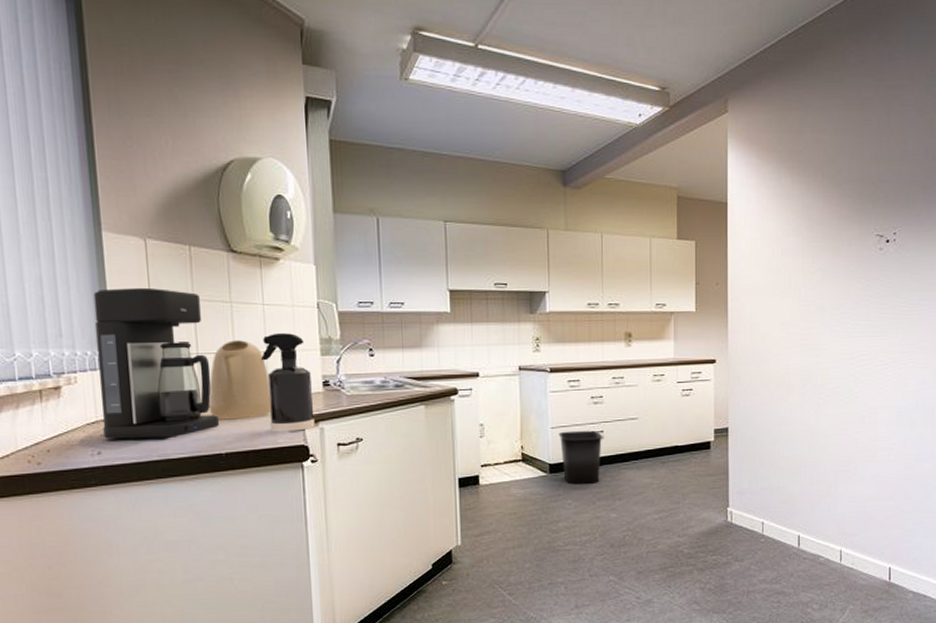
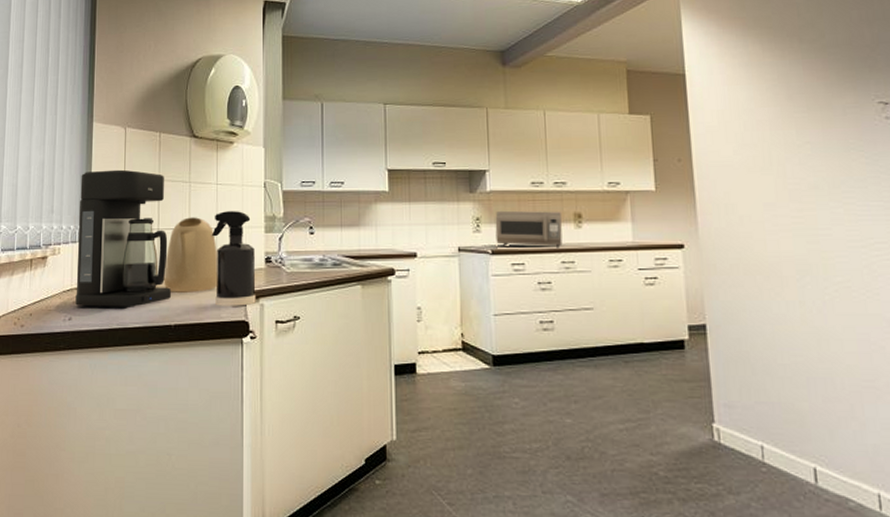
microwave: none [553,330,615,366] -> present [495,210,563,248]
waste bin: present [558,430,603,485] -> none [502,319,553,381]

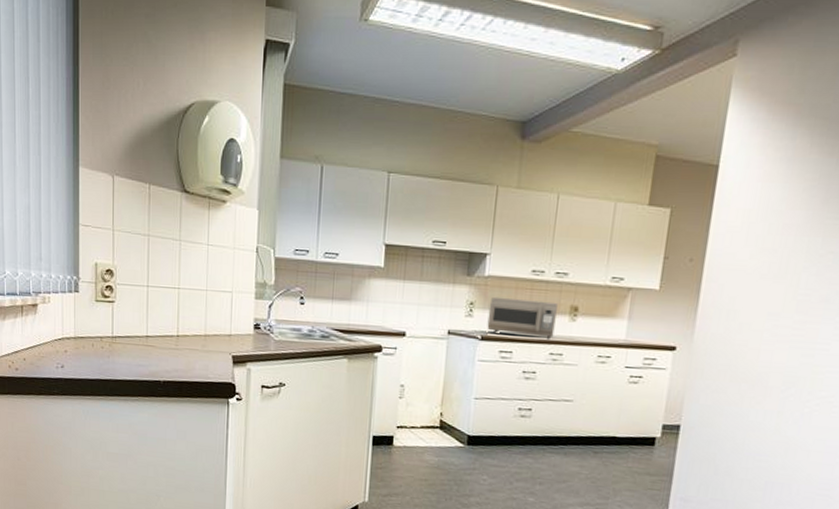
coffee maker: present [75,169,172,307] -> none [67,220,161,361]
kettle: present [163,217,217,292] -> none [153,277,207,352]
spray bottle: present [211,211,256,306] -> none [200,273,244,369]

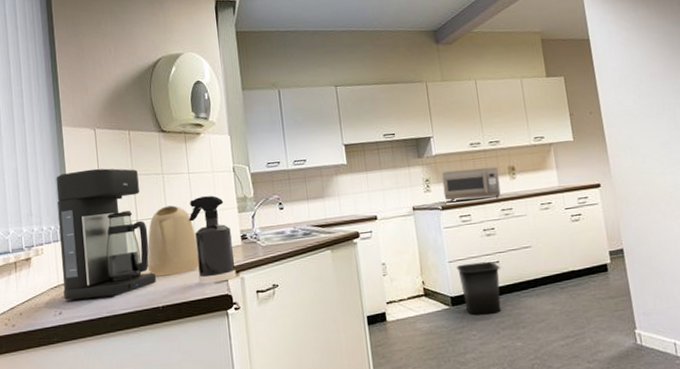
coffee maker: none [67,220,161,361] -> present [56,168,157,301]
kettle: none [153,277,207,352] -> present [147,205,199,277]
spray bottle: none [200,273,244,369] -> present [188,195,237,284]
waste bin: none [481,403,531,463] -> present [456,261,501,316]

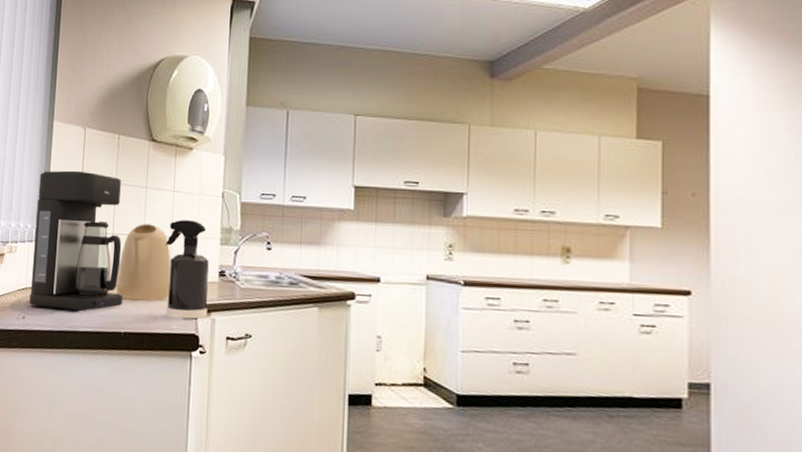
microwave: present [442,166,501,203] -> none [469,238,548,285]
waste bin: present [456,261,501,316] -> none [470,357,528,428]

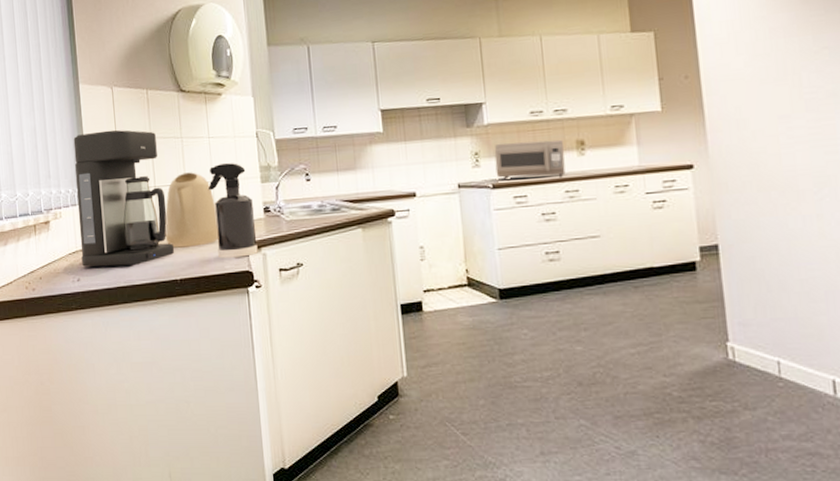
microwave: none [469,238,548,285] -> present [494,139,566,181]

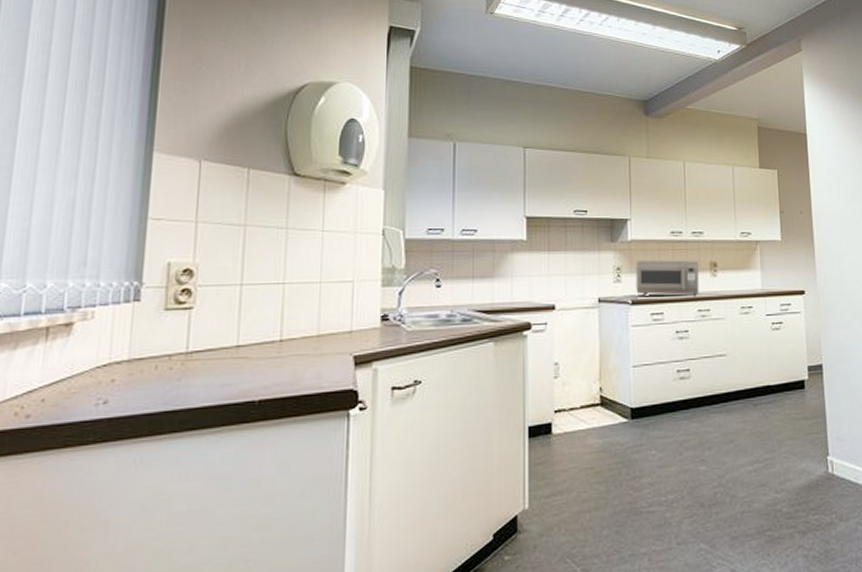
coffee maker: present [73,129,175,268] -> none [115,212,257,386]
kettle: present [165,172,218,248] -> none [246,269,320,361]
spray bottle: present [207,163,258,258] -> none [312,262,369,374]

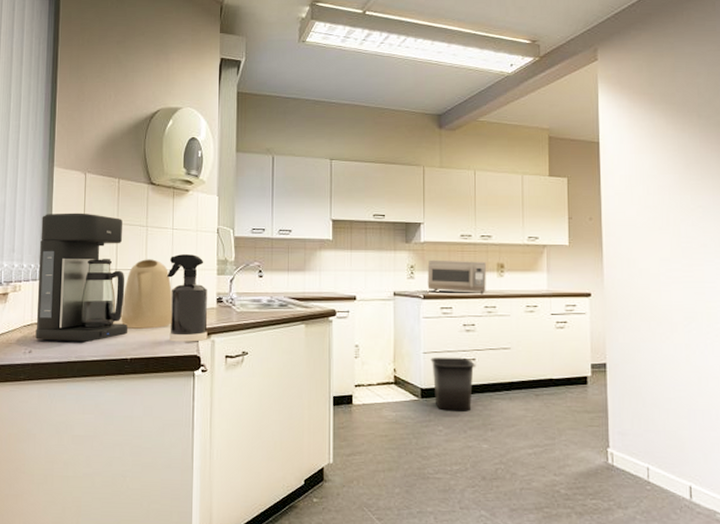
coffee maker: none [115,212,257,386] -> present [35,213,129,342]
kettle: none [246,269,320,361] -> present [120,259,172,329]
spray bottle: none [312,262,369,374] -> present [166,254,208,342]
waste bin: none [641,368,690,432] -> present [430,357,475,411]

